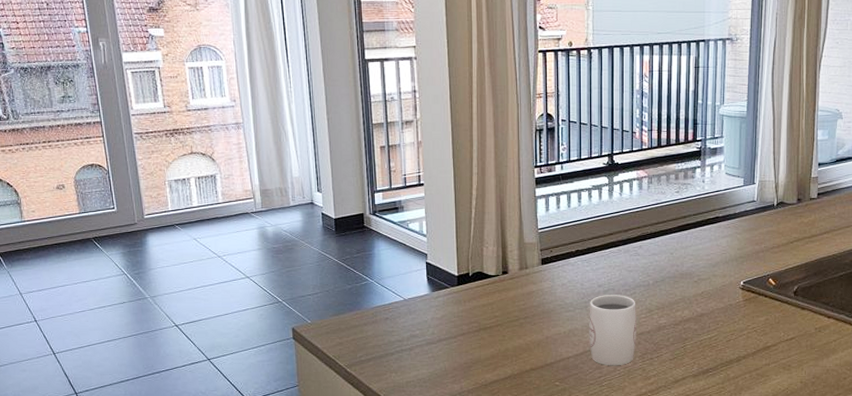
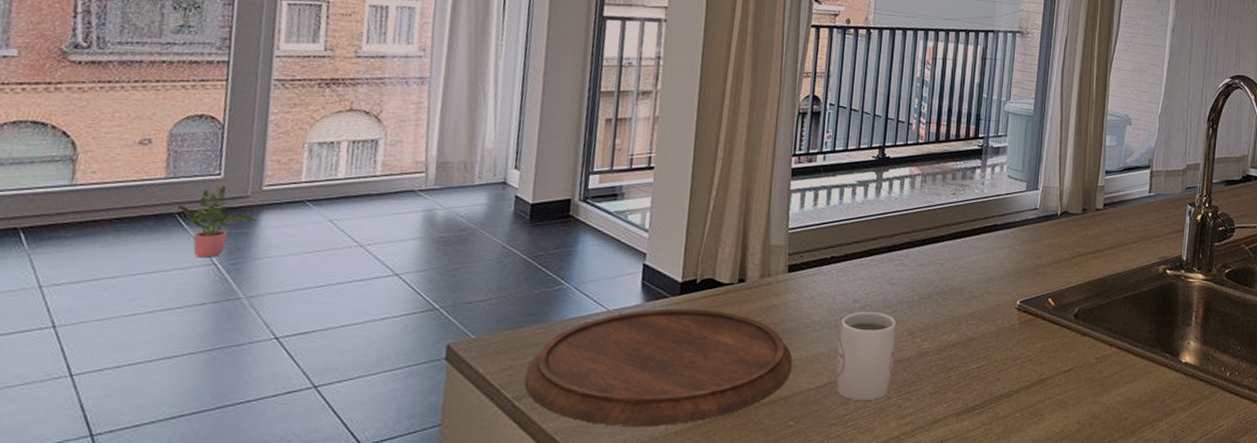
potted plant: none [92,216,145,270] -> present [177,185,256,258]
cutting board: none [351,296,553,386] -> present [524,308,793,426]

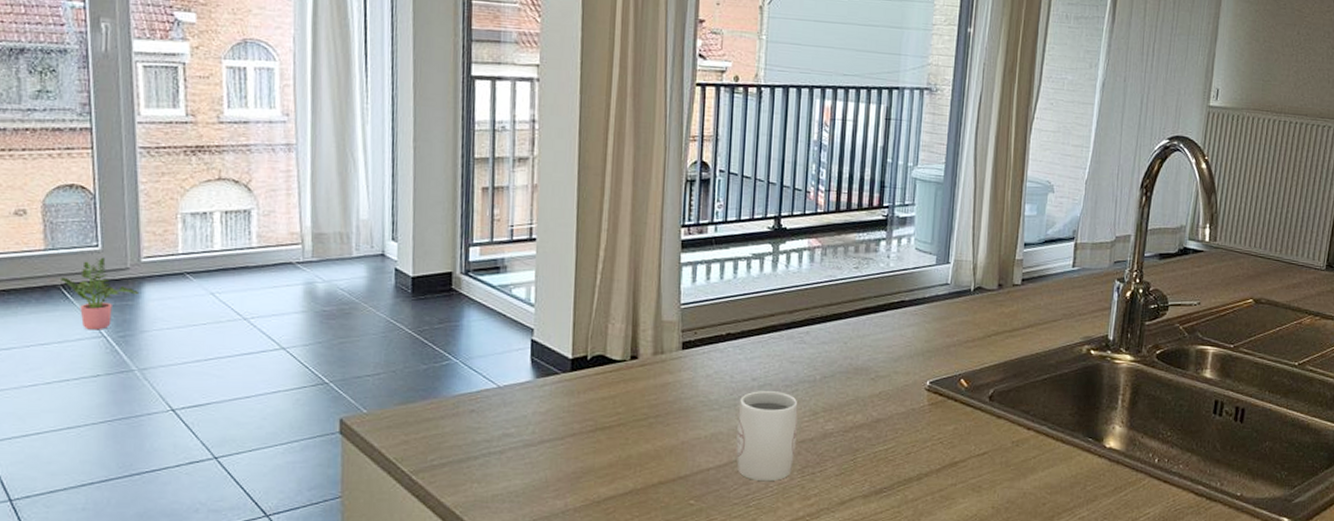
cutting board: present [524,308,793,426] -> none [420,385,690,502]

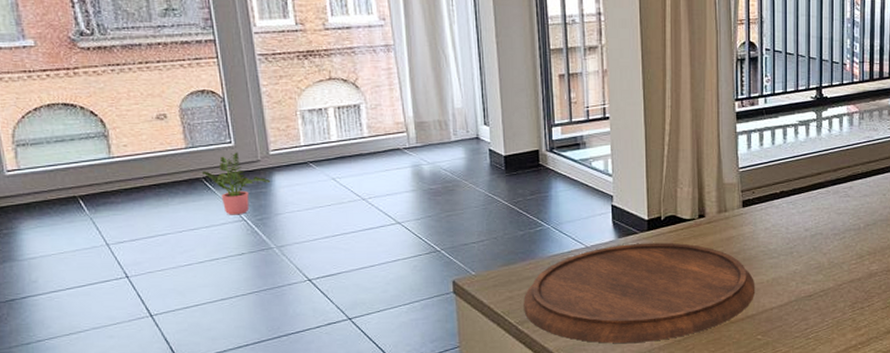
cutting board: none [420,385,690,502] -> present [523,242,754,343]
mug: present [735,391,799,482] -> none [793,239,847,317]

